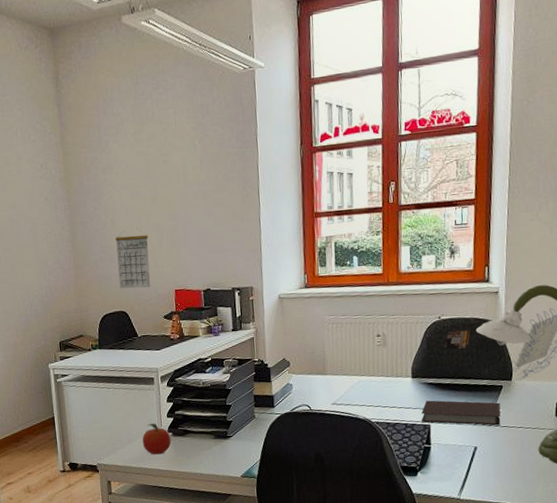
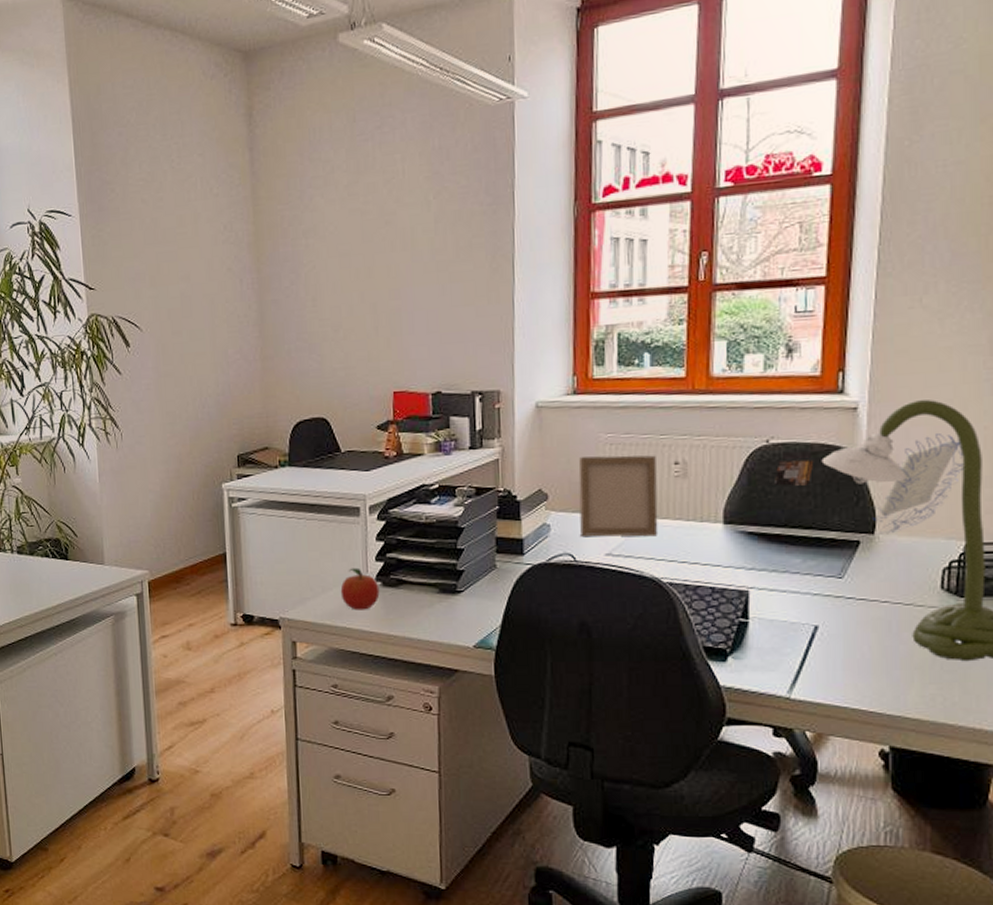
calendar: present [115,227,150,289] -> none [317,308,361,388]
photo frame: none [310,330,368,392] -> present [578,455,659,537]
notebook: present [421,400,501,426] -> none [735,556,856,597]

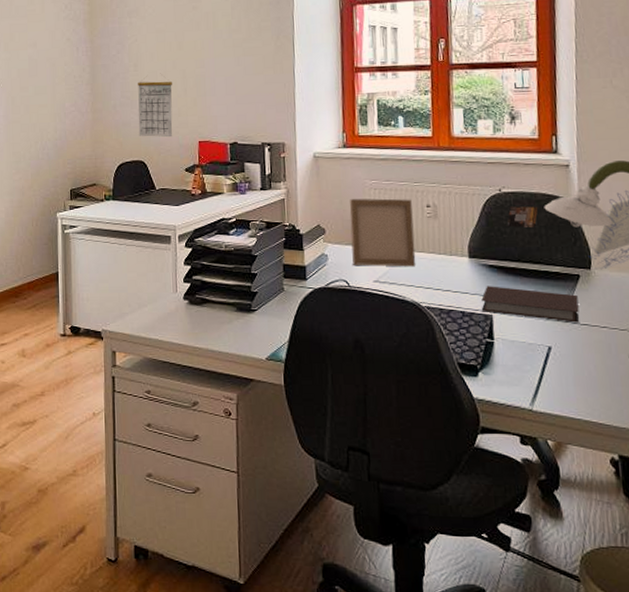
calendar: none [317,308,361,388] -> present [138,73,173,138]
fruit: present [340,567,380,610] -> none [154,287,187,325]
notebook: none [735,556,856,597] -> present [481,286,579,323]

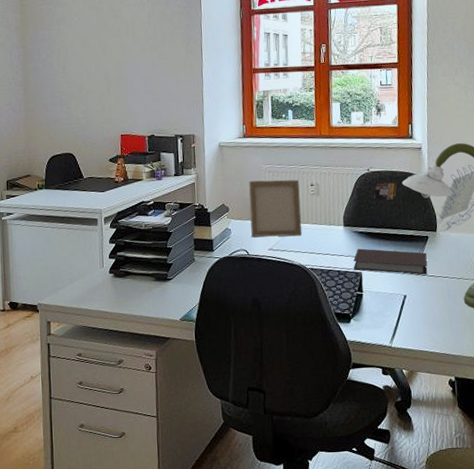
calendar: present [138,73,173,138] -> none [66,75,98,132]

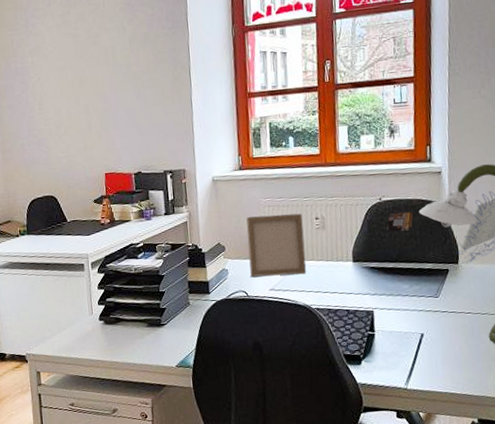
notebook: present [353,248,427,275] -> none [363,285,448,311]

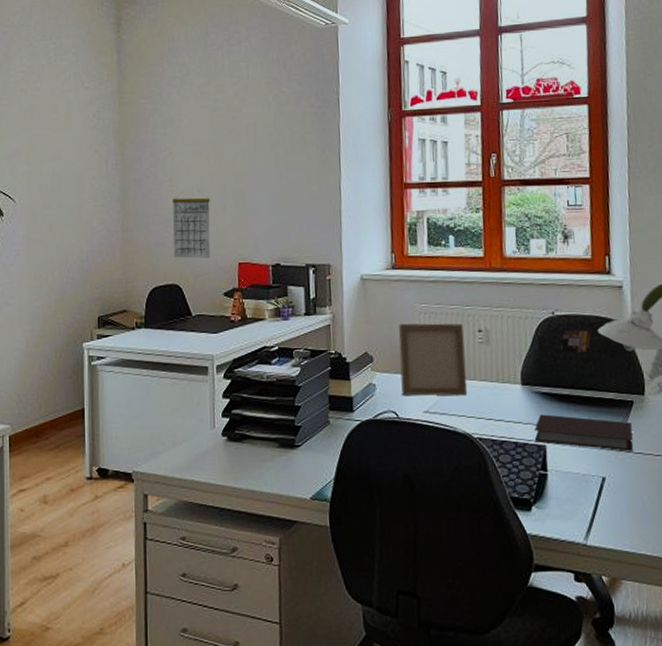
calendar: none [43,110,80,173] -> present [172,188,210,259]
notebook: none [363,285,448,311] -> present [534,414,633,451]

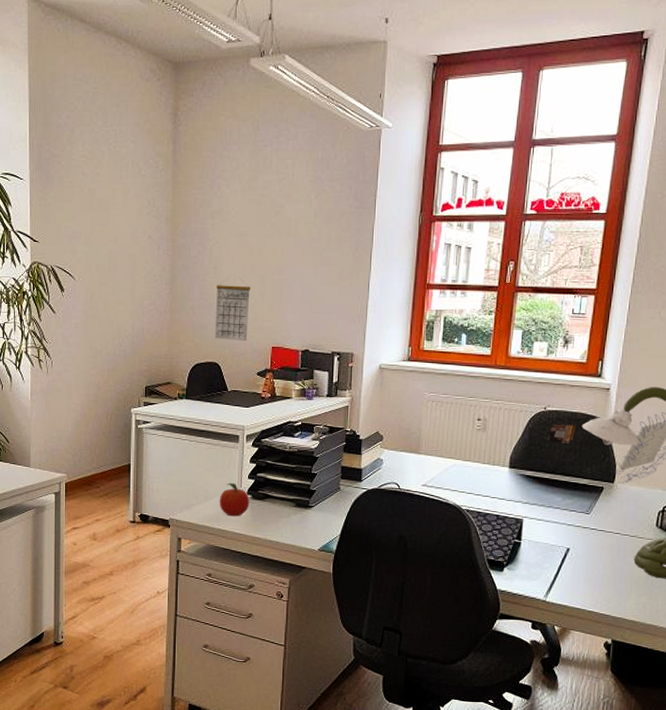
fruit: none [189,423,226,464] -> present [219,482,250,517]
photo frame: present [398,323,468,396] -> none [405,410,465,474]
notebook: present [534,414,633,451] -> none [514,493,599,529]

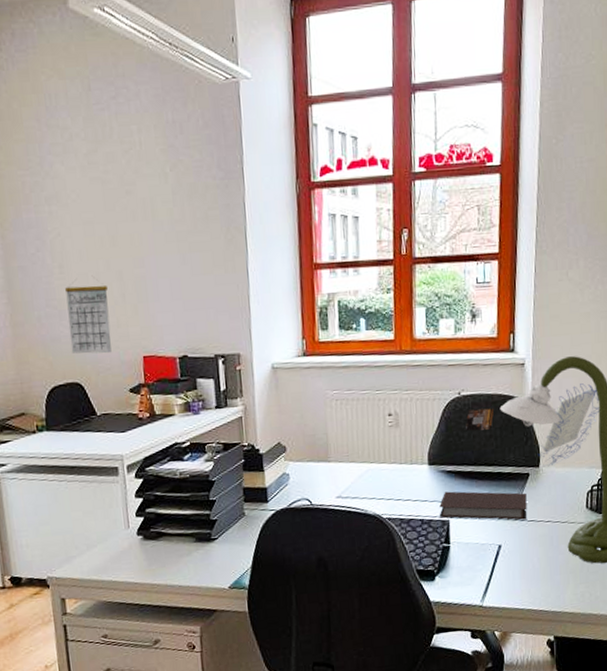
fruit: present [219,482,250,517] -> none [104,524,142,564]
notebook: none [514,493,599,529] -> present [439,491,527,520]

